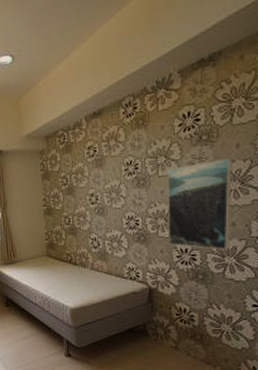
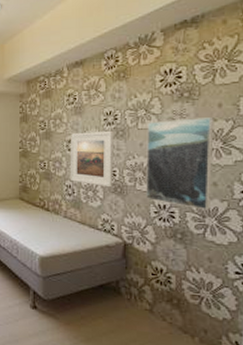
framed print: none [93,180,137,237] -> present [71,130,114,188]

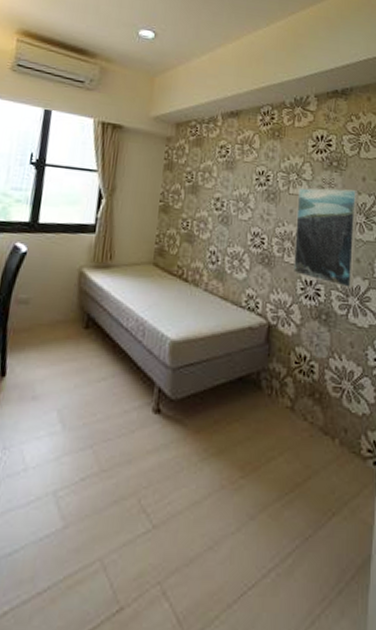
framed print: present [71,130,114,188] -> none [216,190,265,258]

